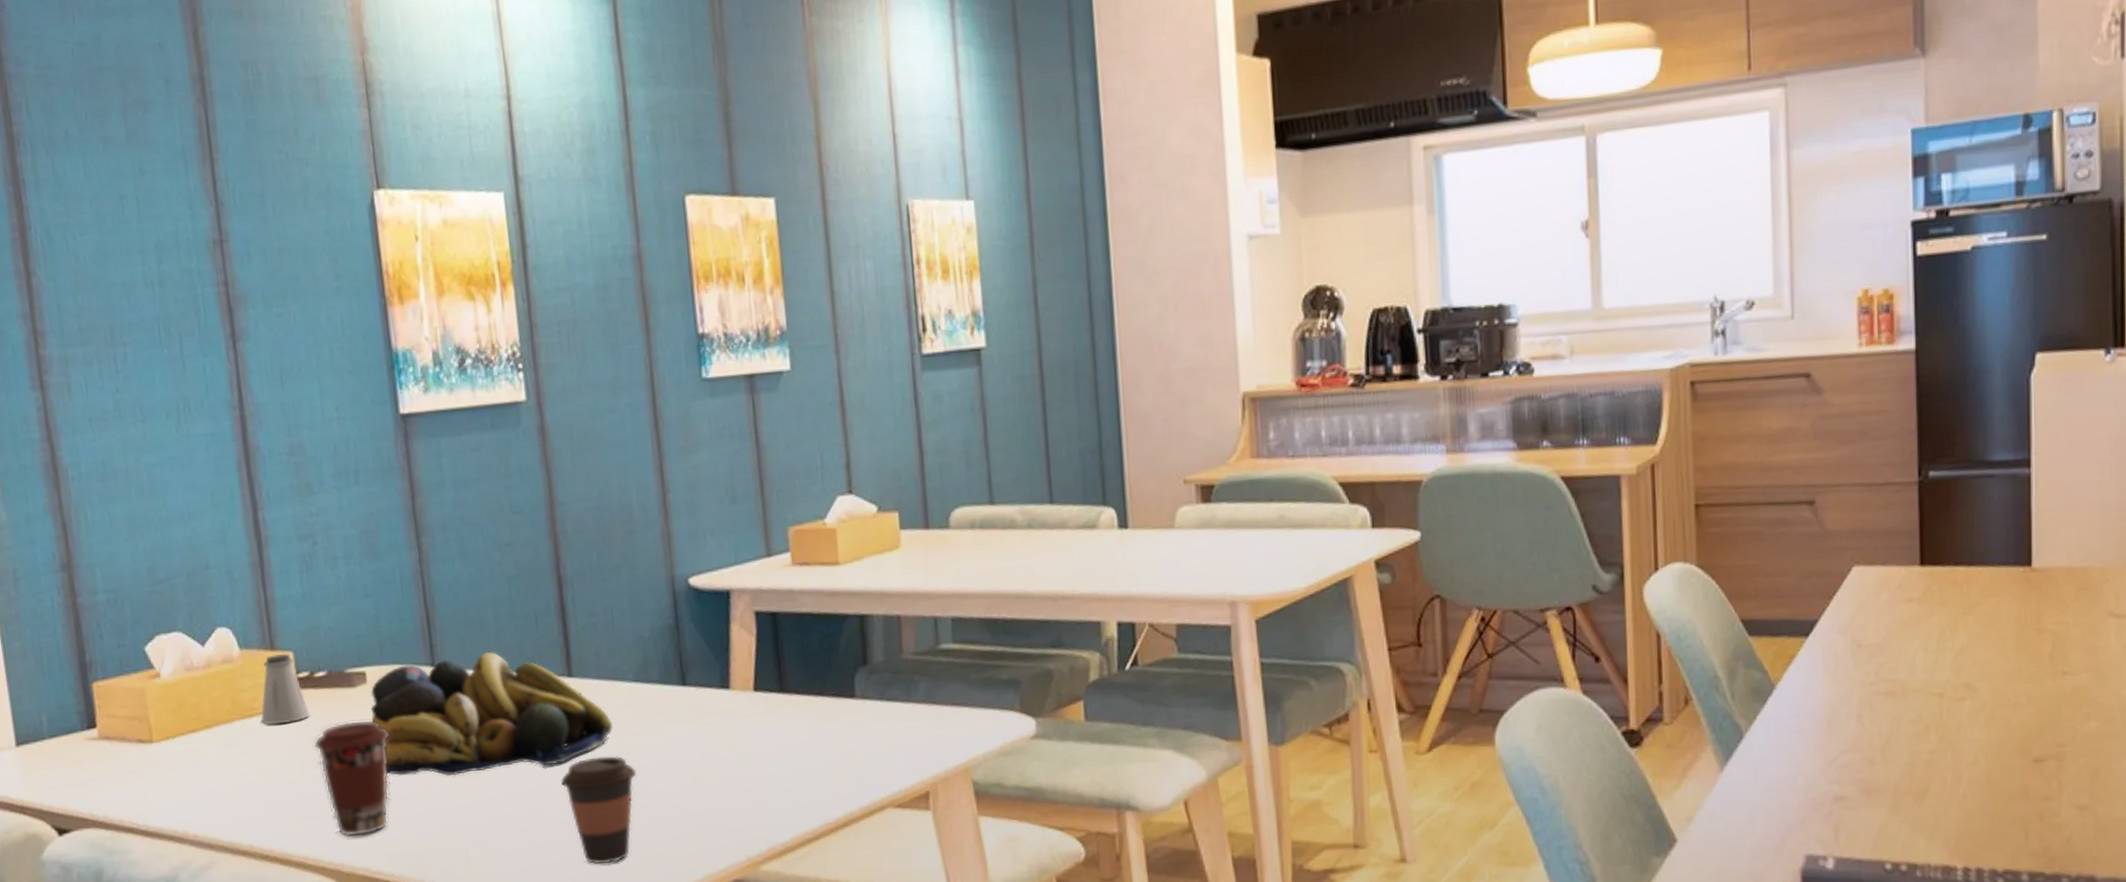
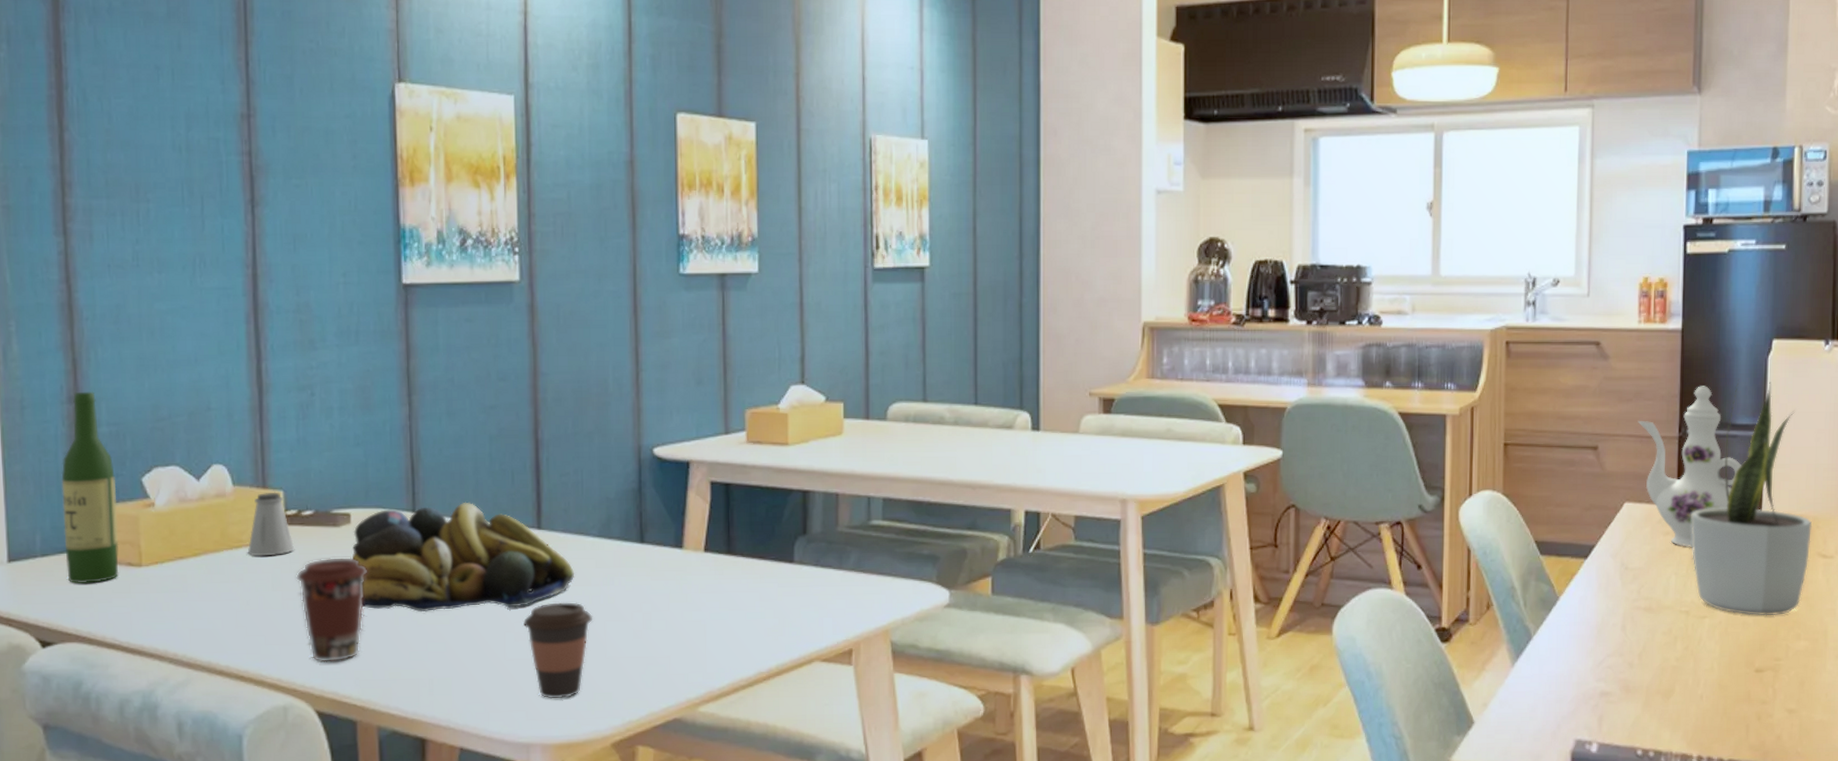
wine bottle: none [61,557,131,765] -> present [61,391,119,583]
ewer: none [1864,417,2002,615] -> present [1638,386,1741,547]
potted plant: none [1940,406,2100,694] -> present [1691,380,1813,616]

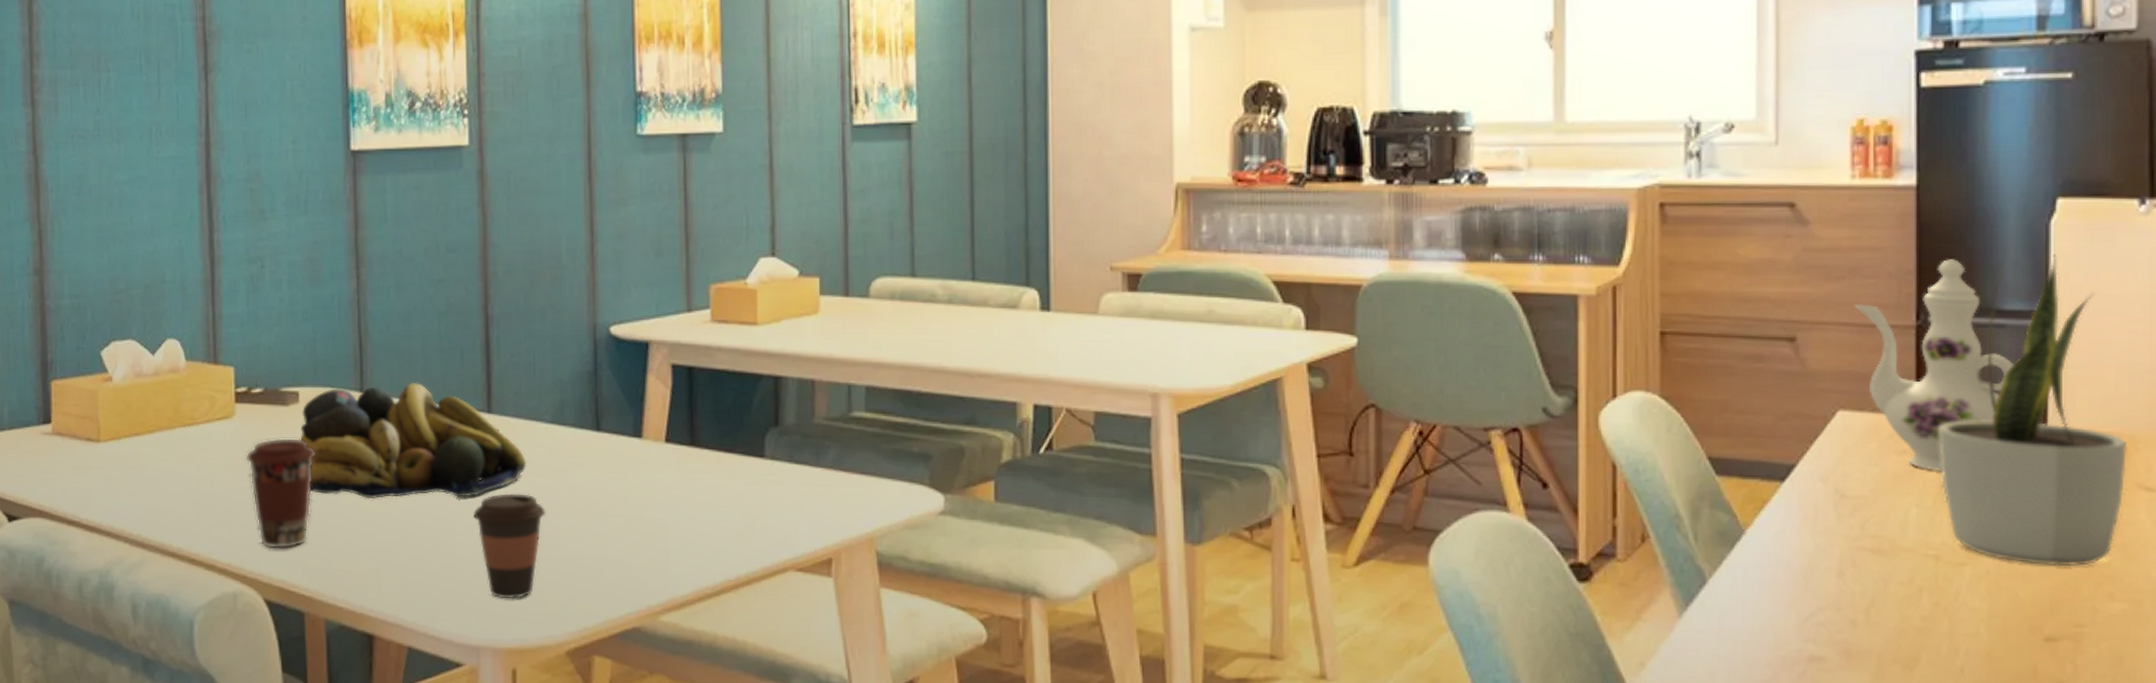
wine bottle: present [61,391,119,583] -> none [27,263,79,458]
saltshaker: present [247,492,294,557] -> none [199,368,244,435]

